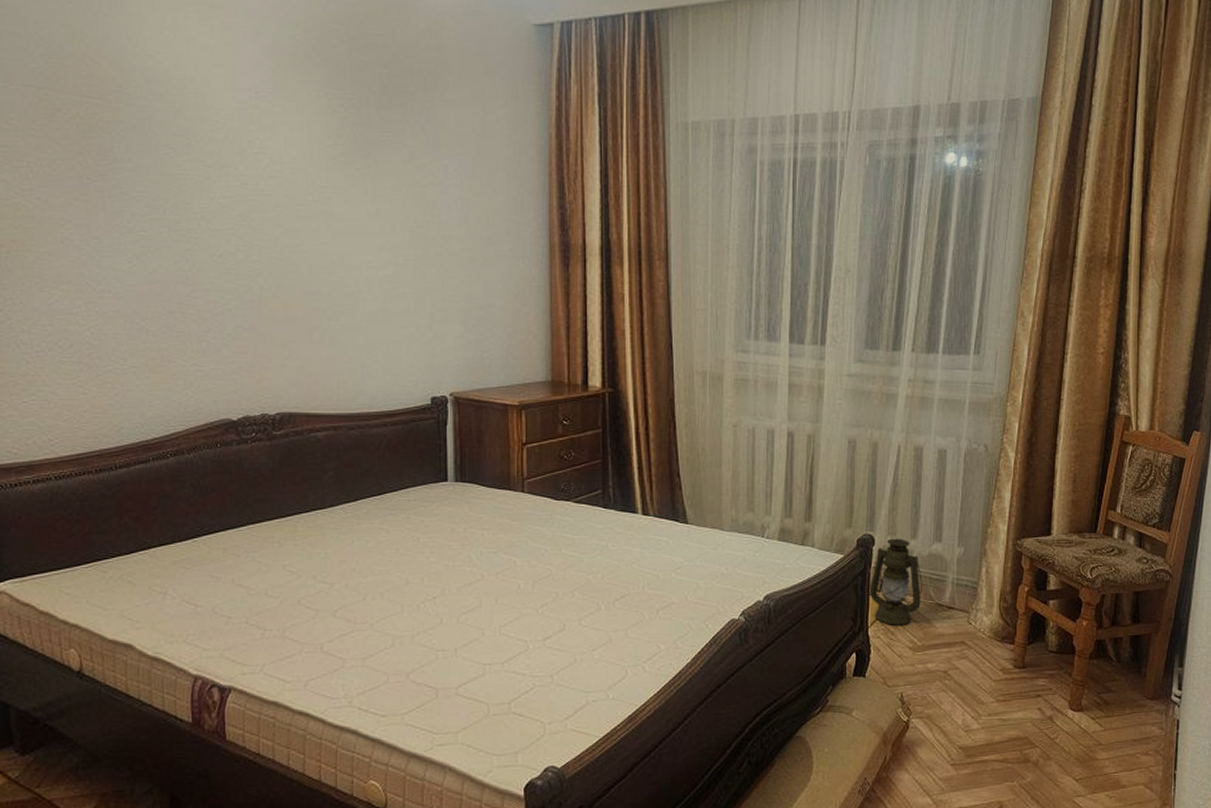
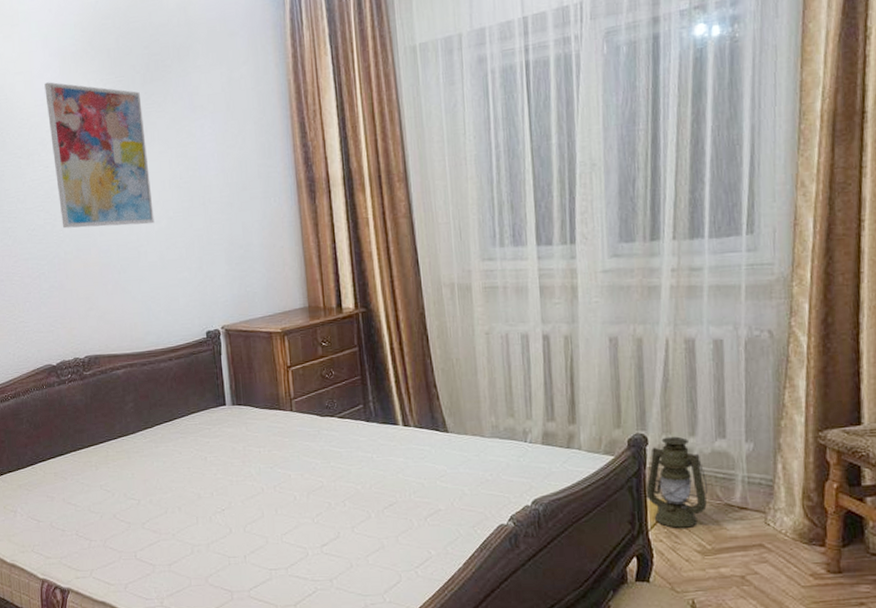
wall art: none [250,83,379,269] -> present [44,82,154,229]

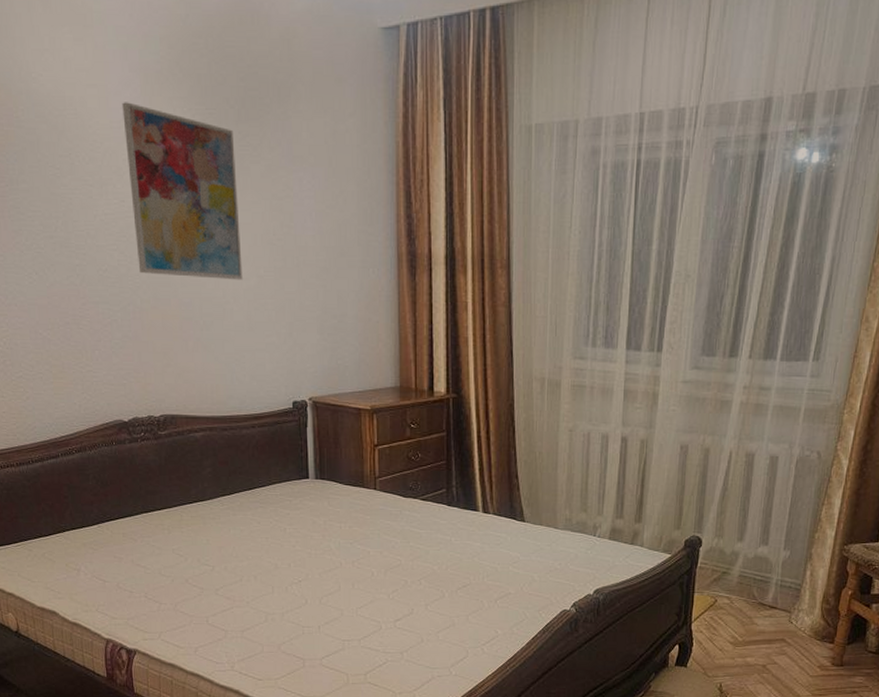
lantern: present [646,436,709,528] -> none [694,540,747,622]

